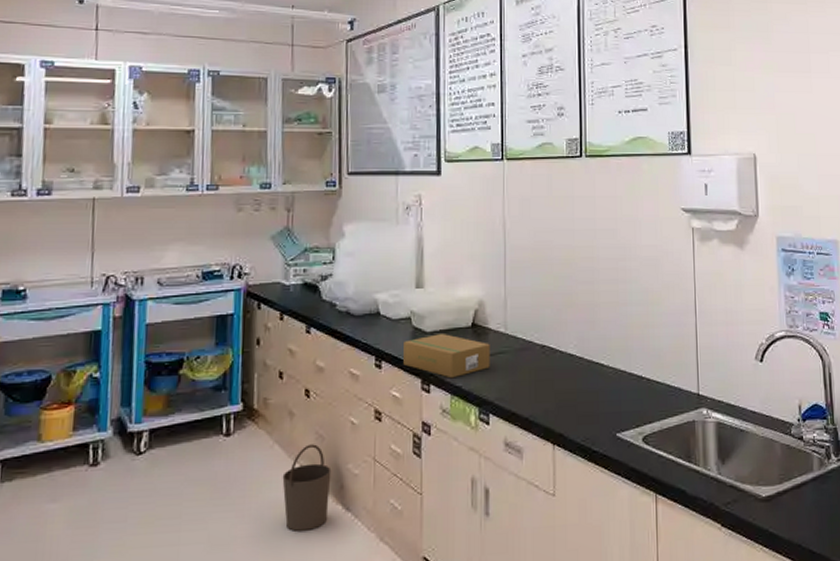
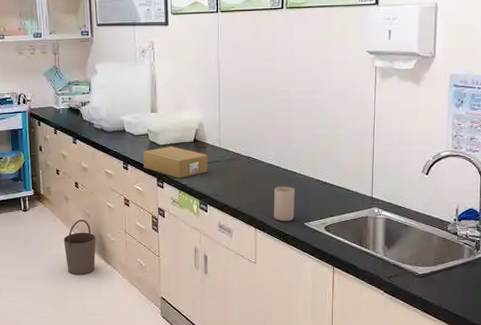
cup: none [577,383,604,434] -> present [274,186,295,222]

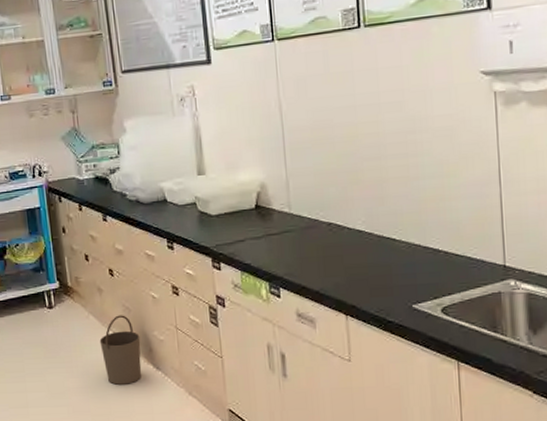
box: present [143,146,208,179] -> none [192,216,277,257]
cup: present [274,186,295,222] -> none [367,258,398,305]

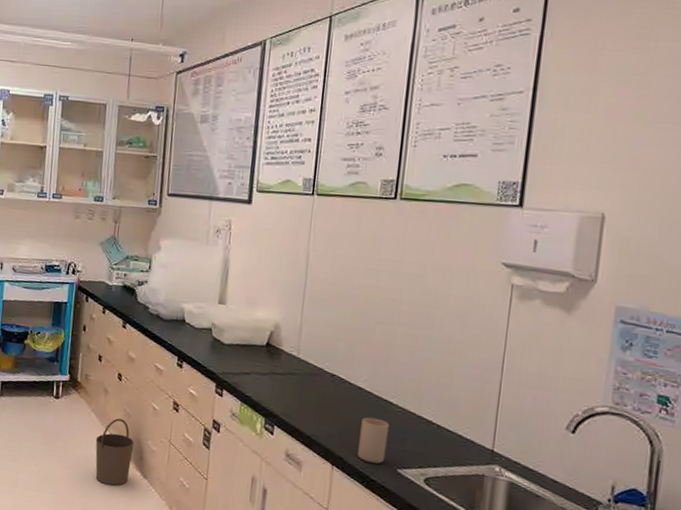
cup: none [367,258,398,305] -> present [358,417,389,464]

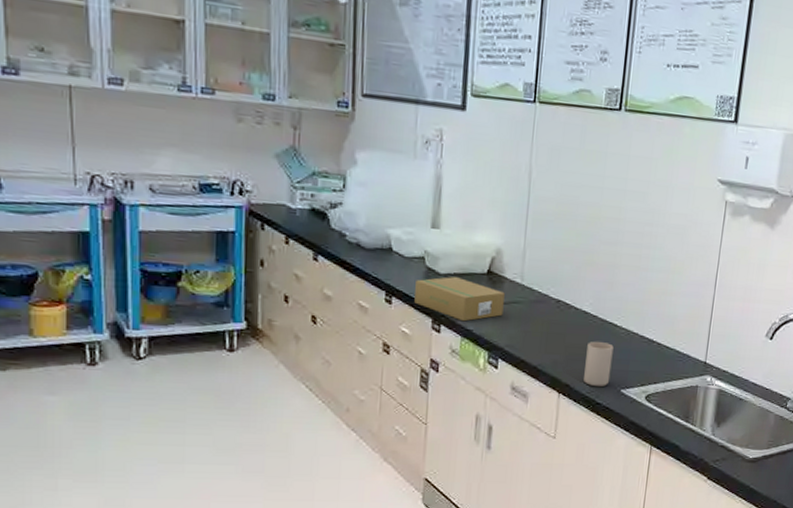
bucket: present [95,418,134,486] -> none [287,368,338,446]
box: none [201,347,282,388] -> present [414,276,505,322]

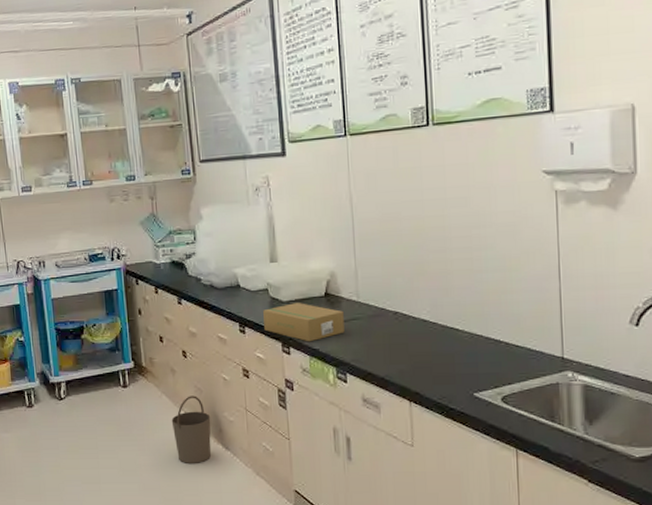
bucket: none [287,368,338,446] -> present [171,395,212,465]
cup: present [583,341,614,387] -> none [431,347,460,393]

